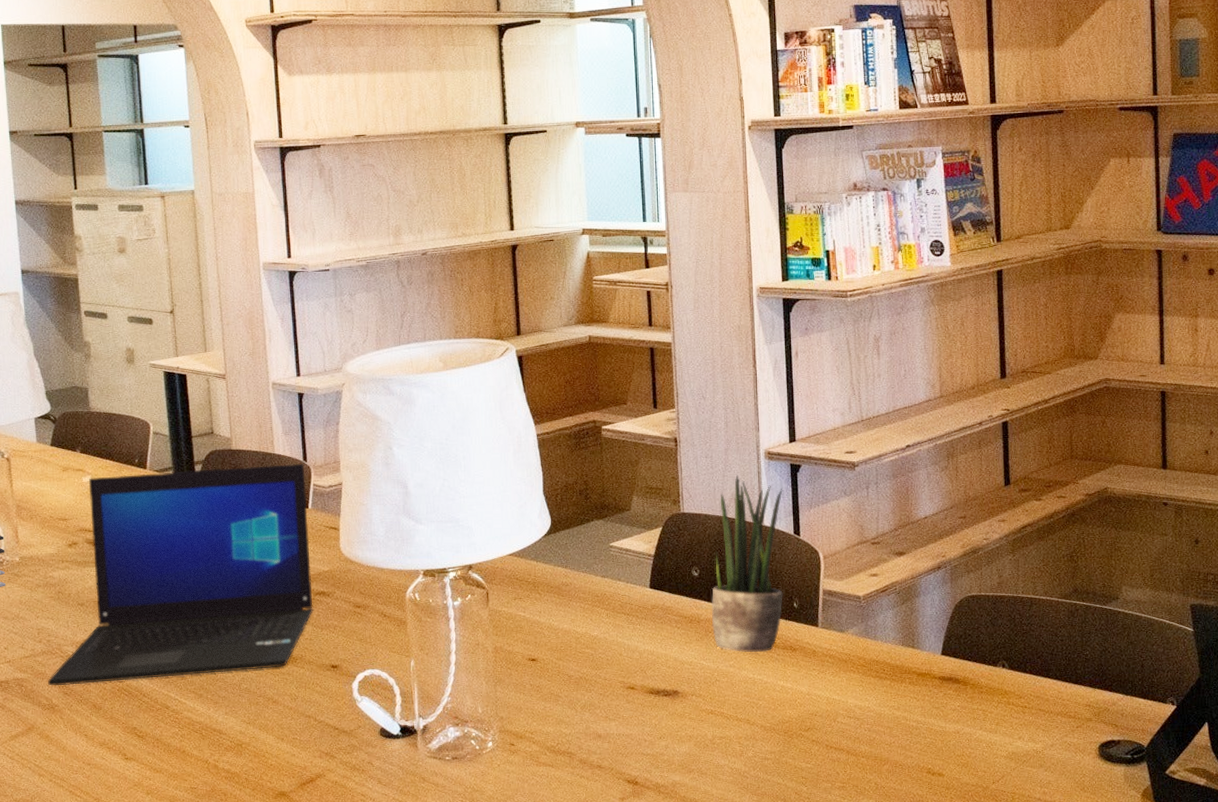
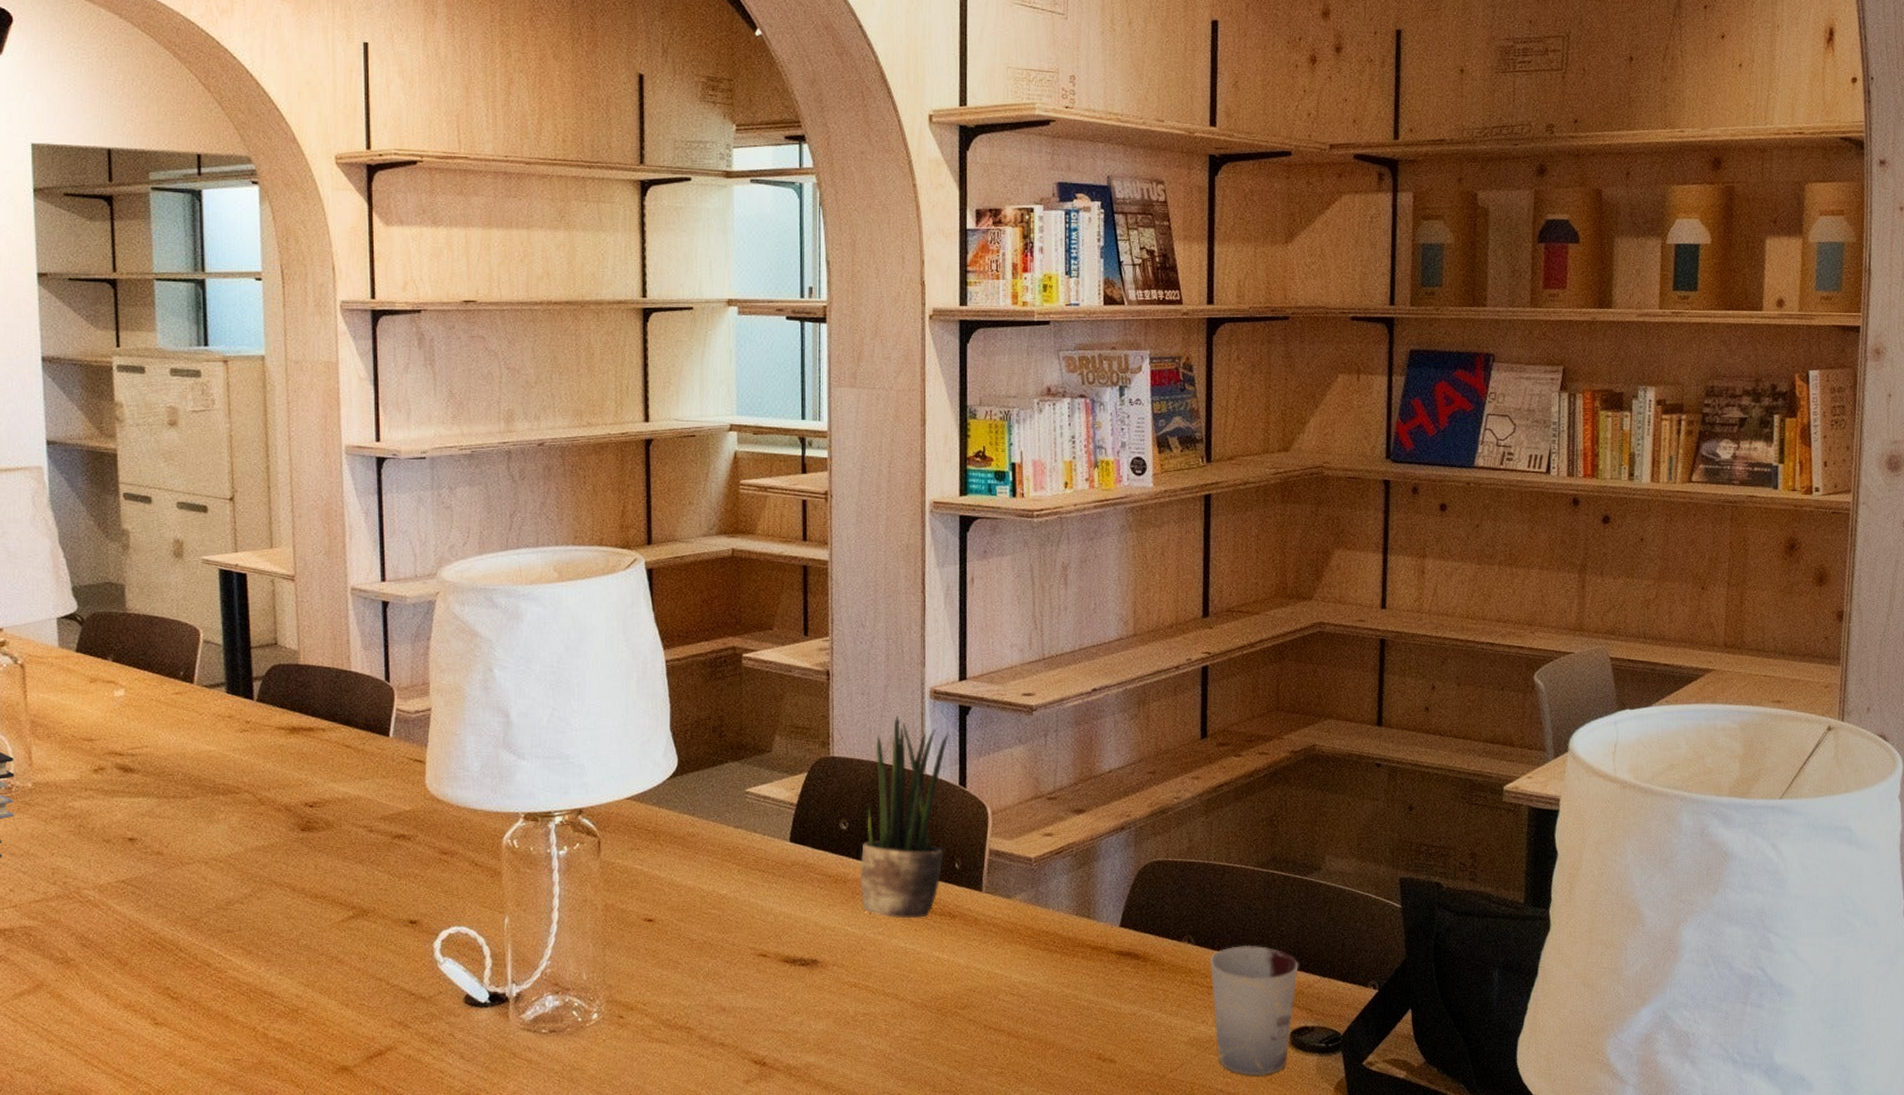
laptop: present [48,464,314,686] -> none [63,684,392,937]
cup: none [1023,668,1103,786] -> present [1210,945,1299,1076]

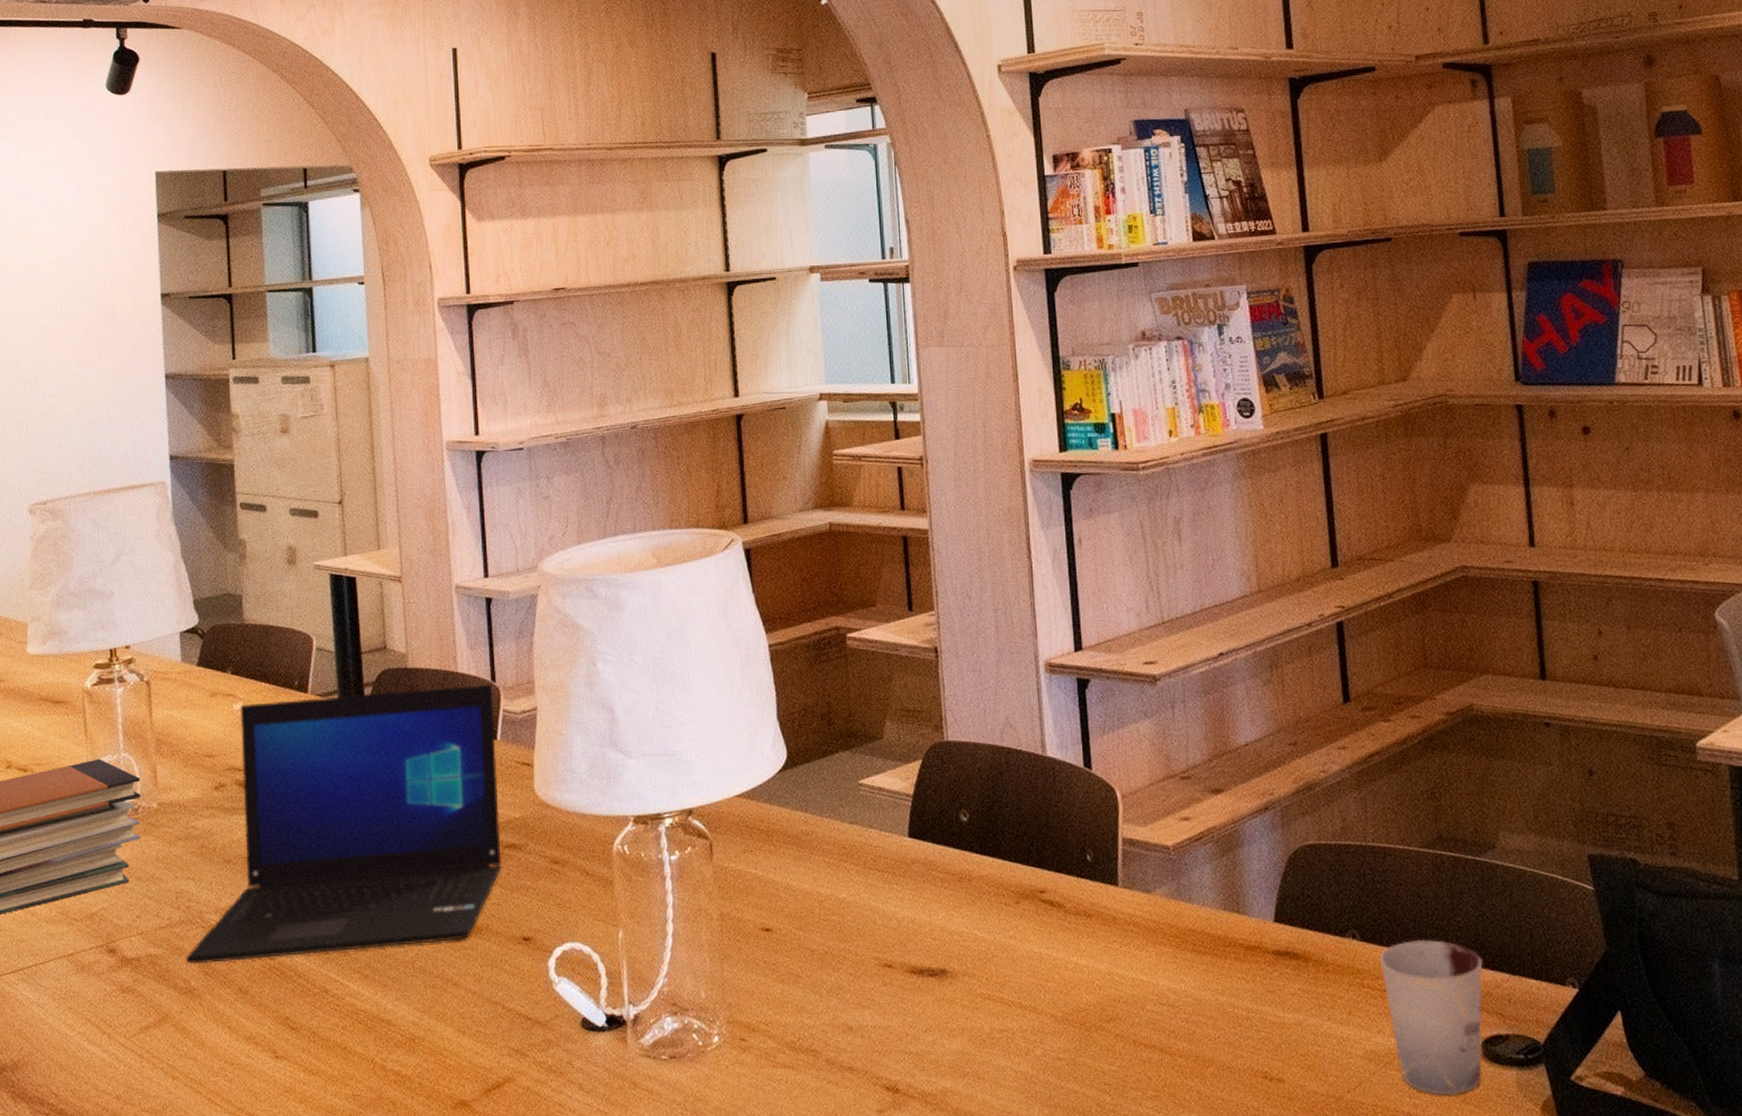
laptop: none [63,684,392,937] -> present [186,685,503,964]
potted plant: present [859,716,949,919] -> none [984,693,1073,920]

